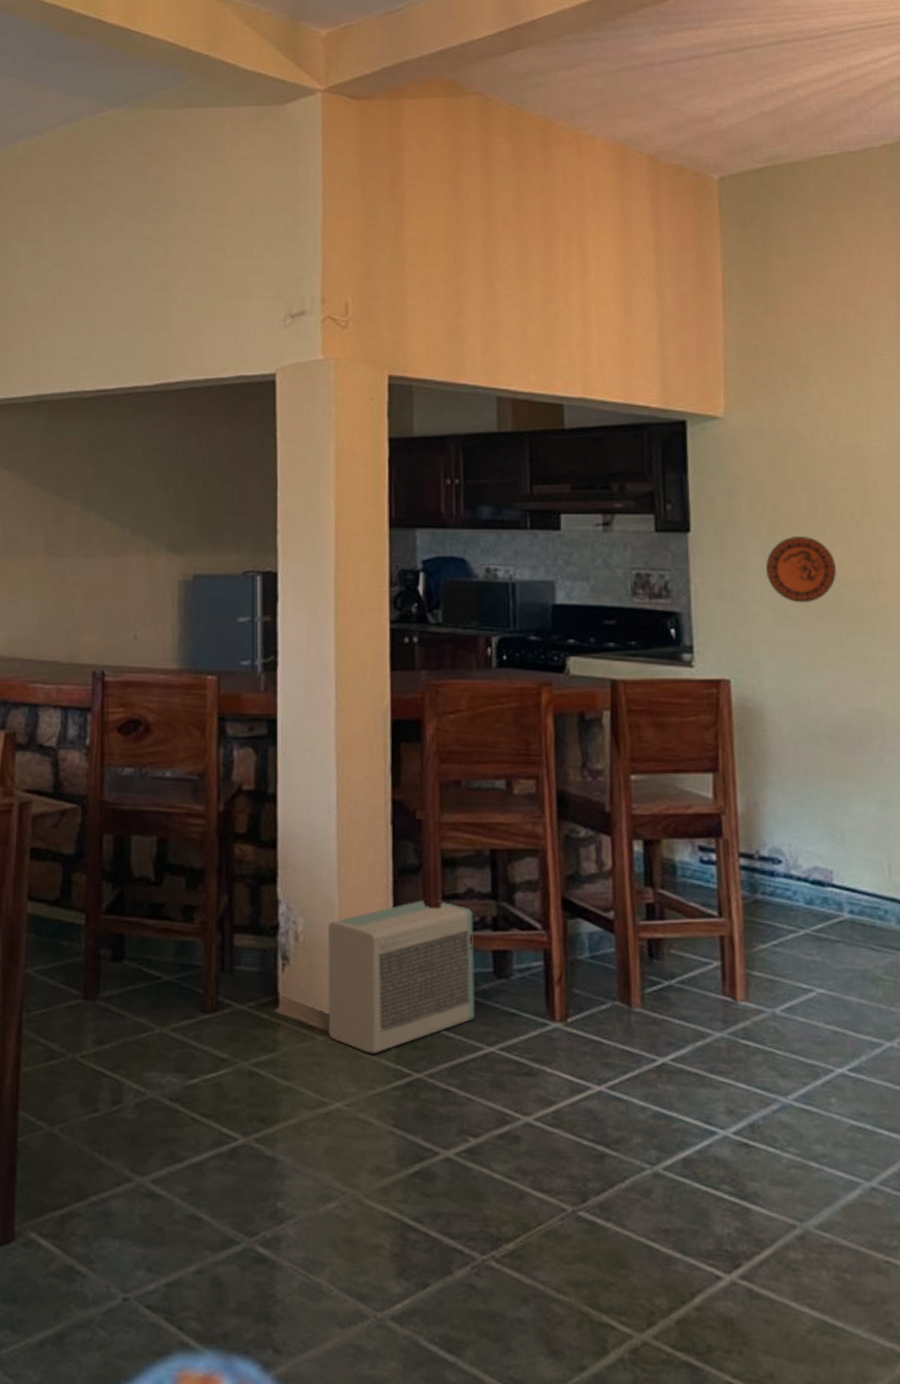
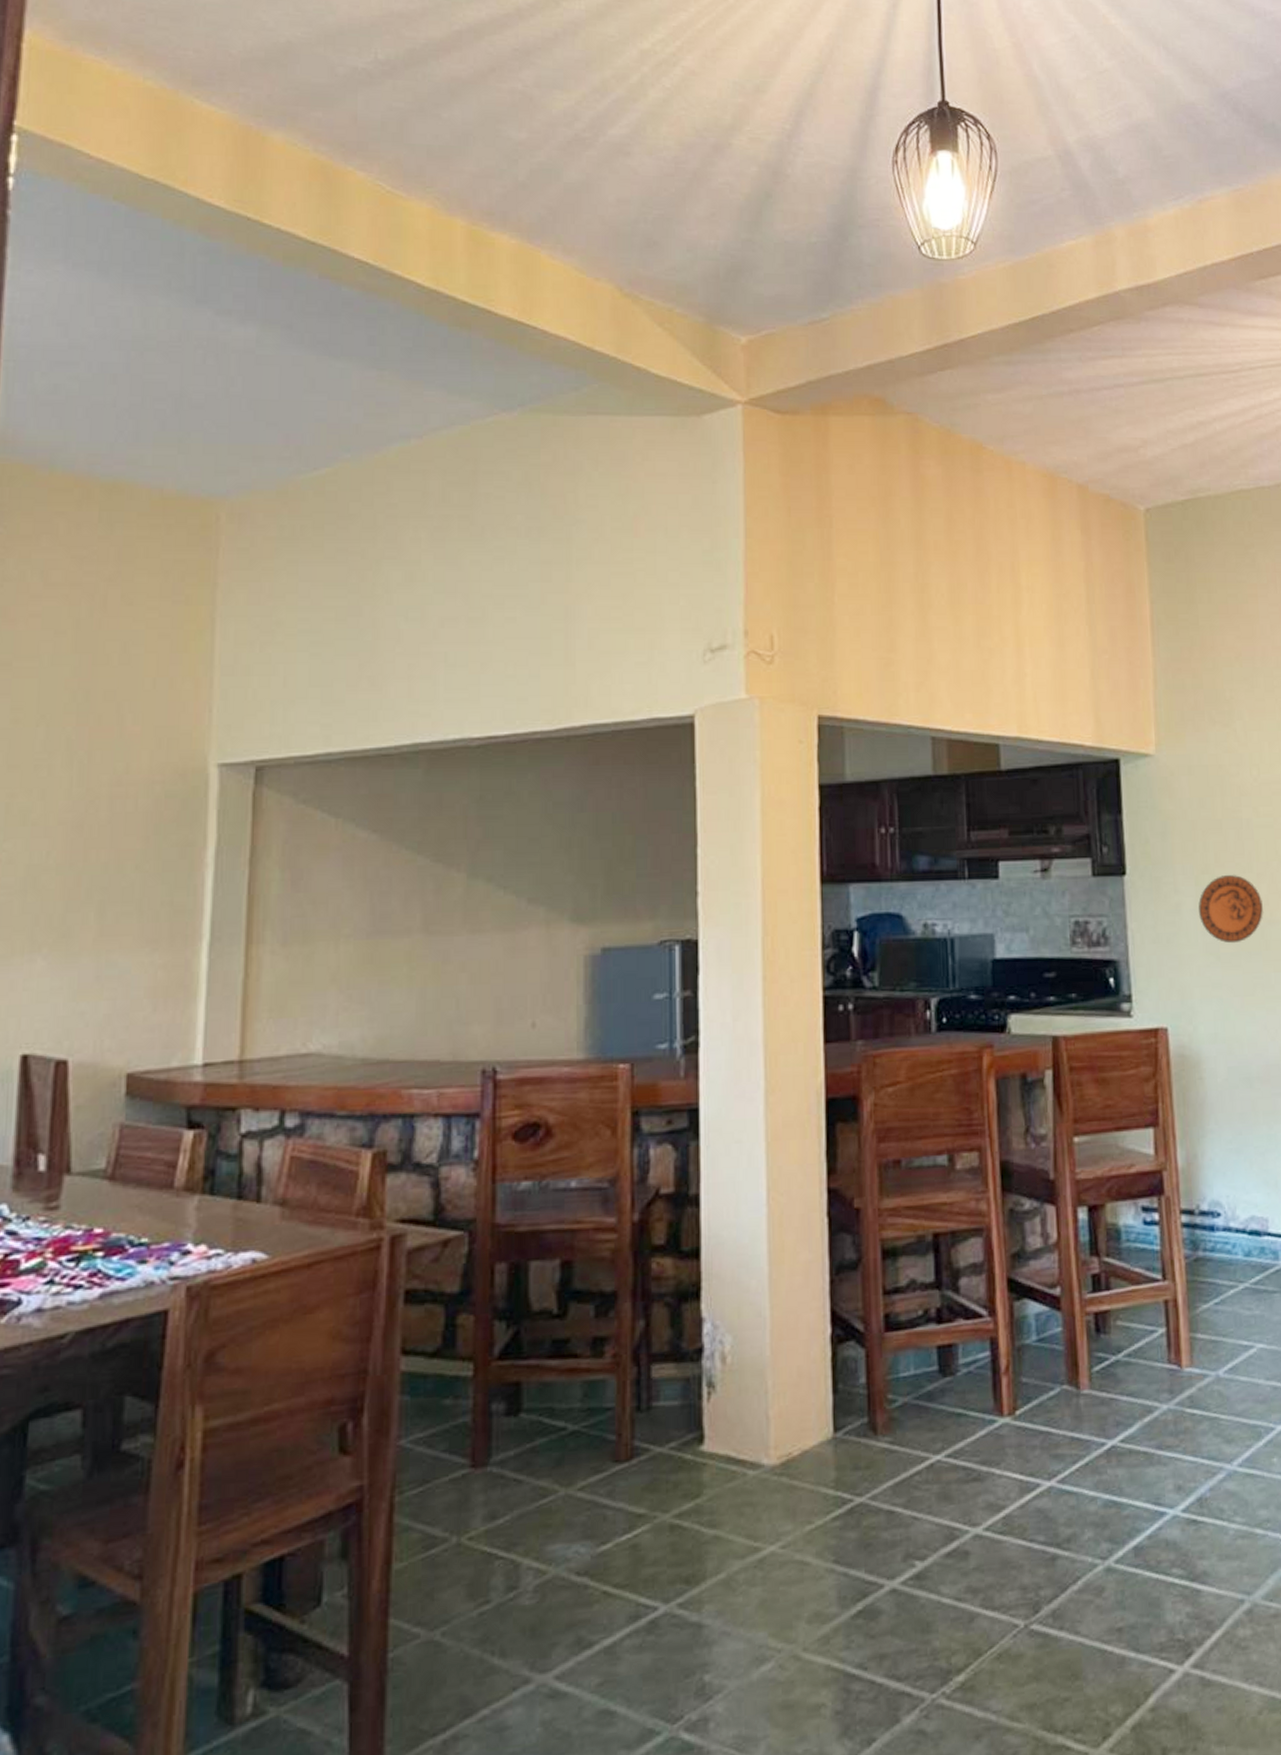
air purifier: present [328,899,475,1054] -> none [759,1297,920,1483]

